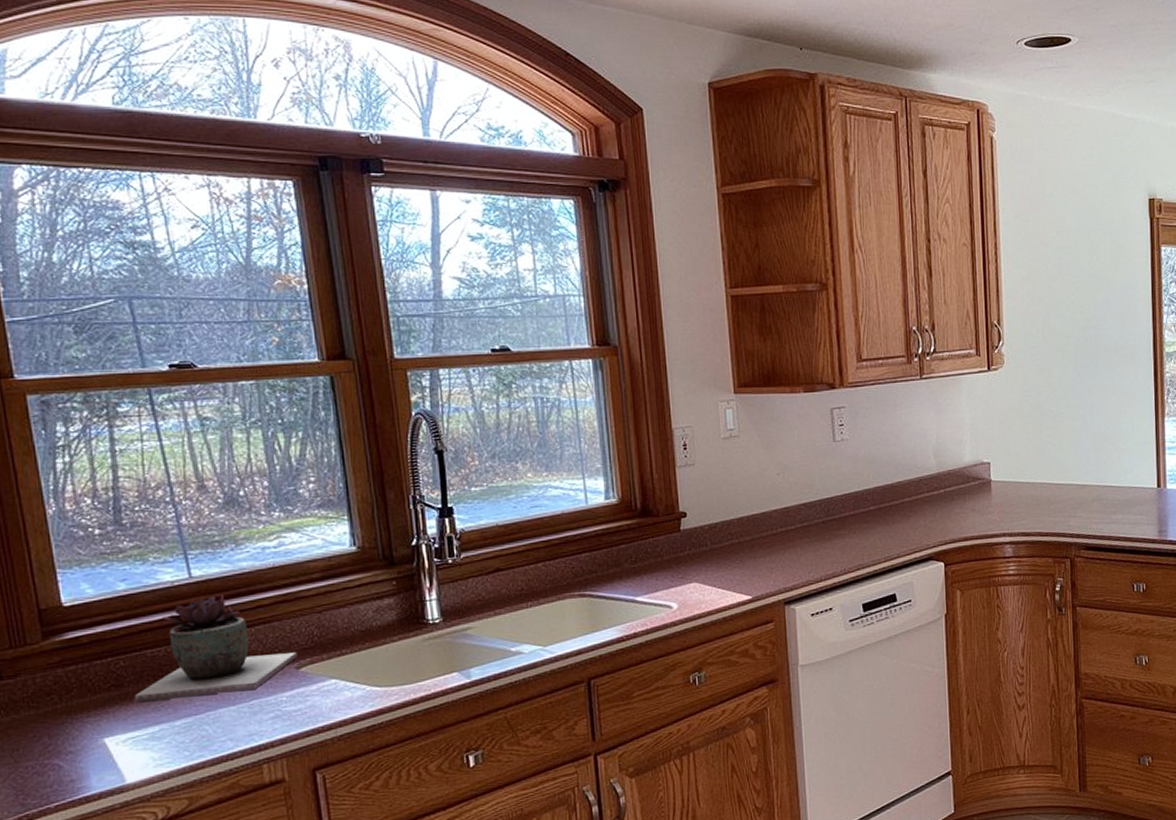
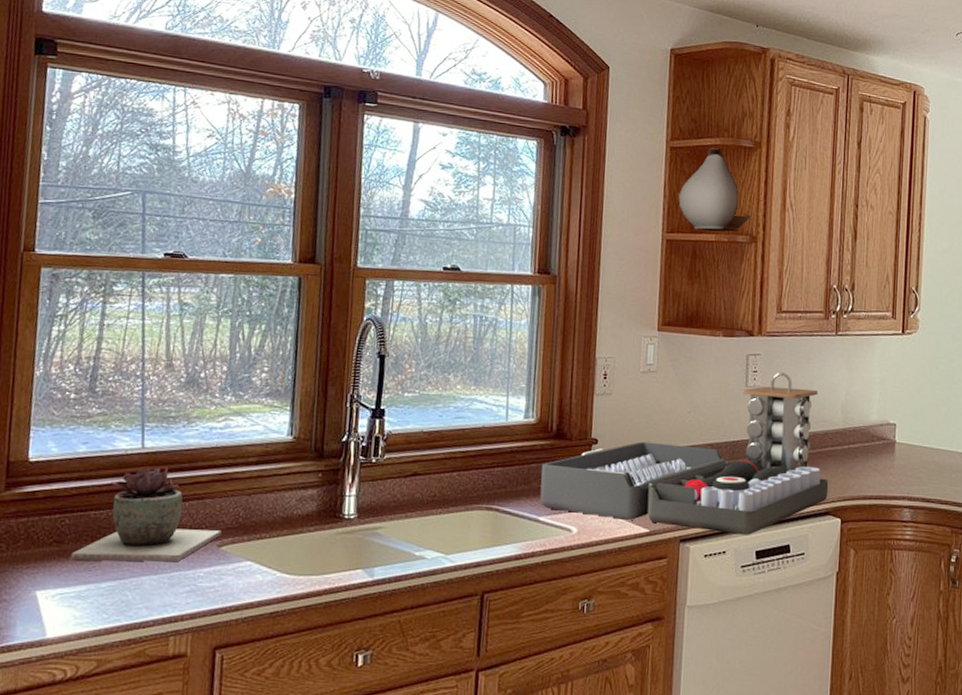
tool set: none [630,508,929,591] -> present [539,441,829,535]
vase: none [738,190,821,283] -> present [678,147,753,232]
spice rack: none [831,422,909,523] -> present [743,372,819,471]

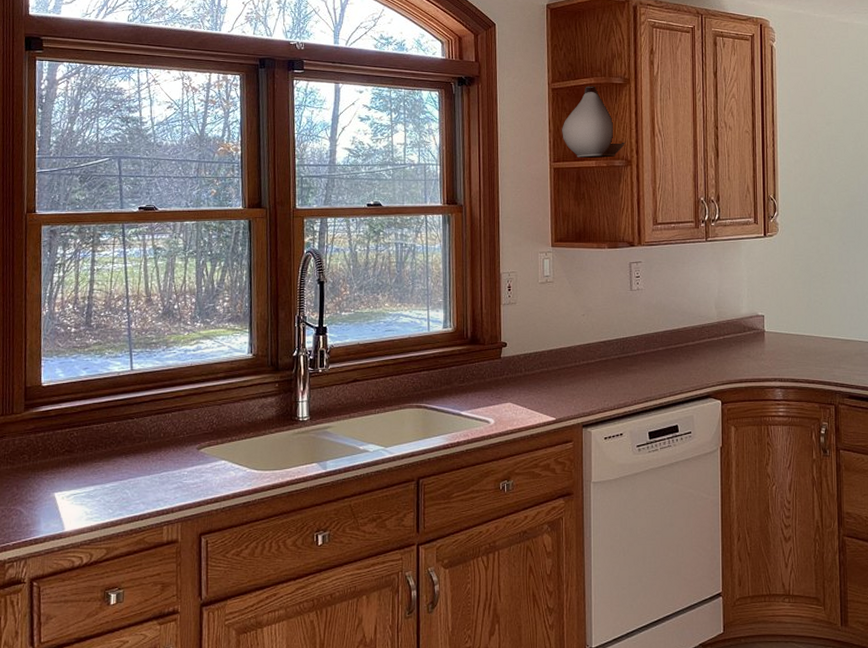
succulent plant: present [70,467,221,562] -> none [79,385,200,466]
tool set: present [539,441,829,535] -> none [460,342,709,419]
spice rack: present [743,372,819,471] -> none [629,276,694,361]

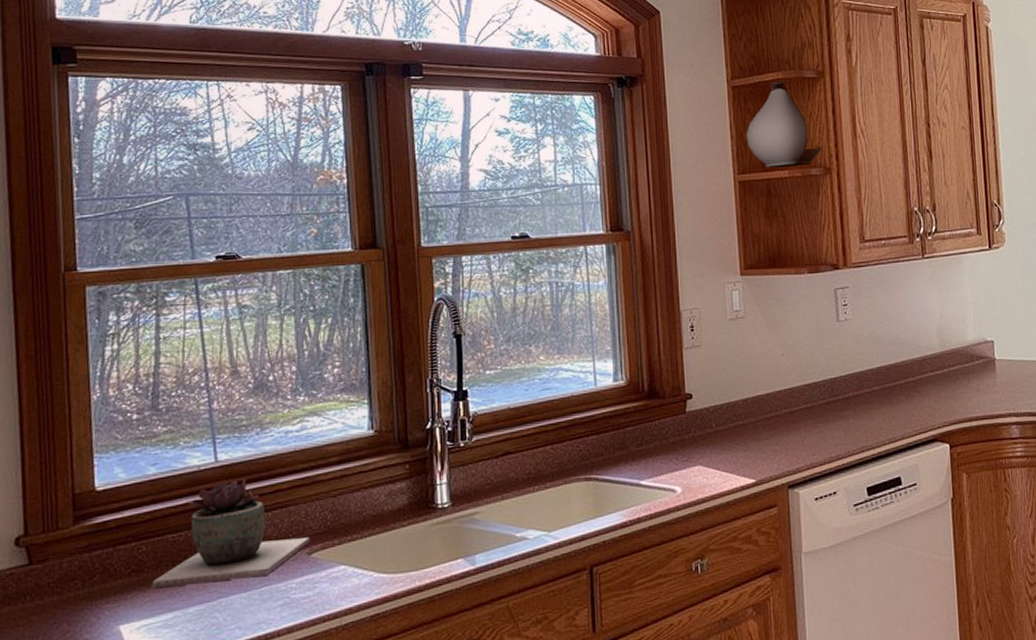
succulent plant: none [79,385,200,466] -> present [152,479,310,589]

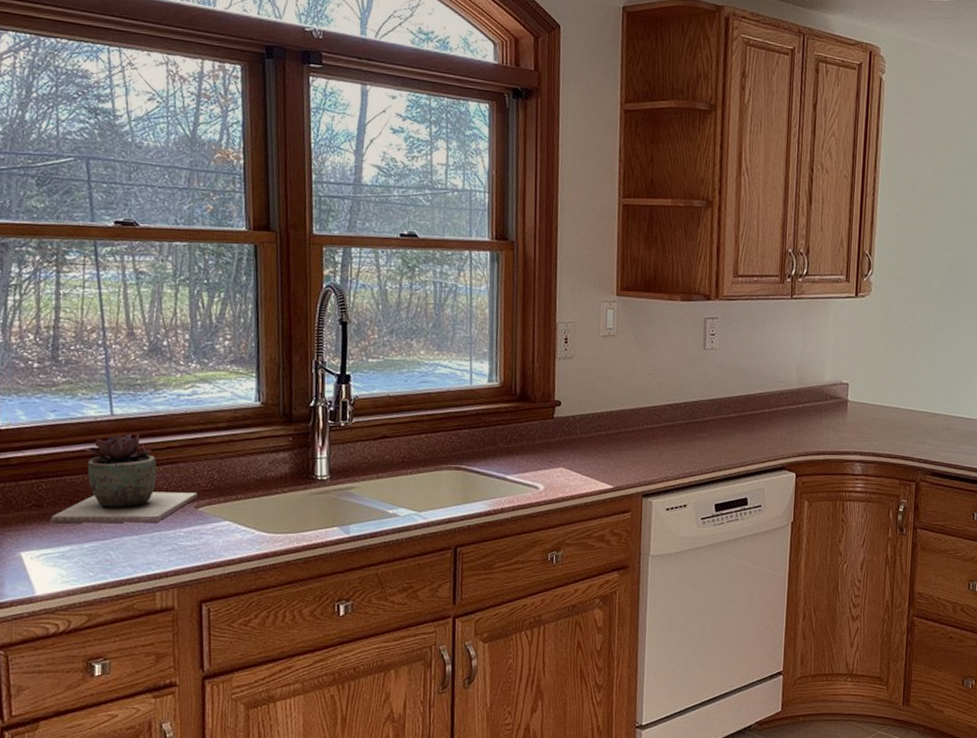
vase: present [746,81,825,168] -> none [634,110,709,197]

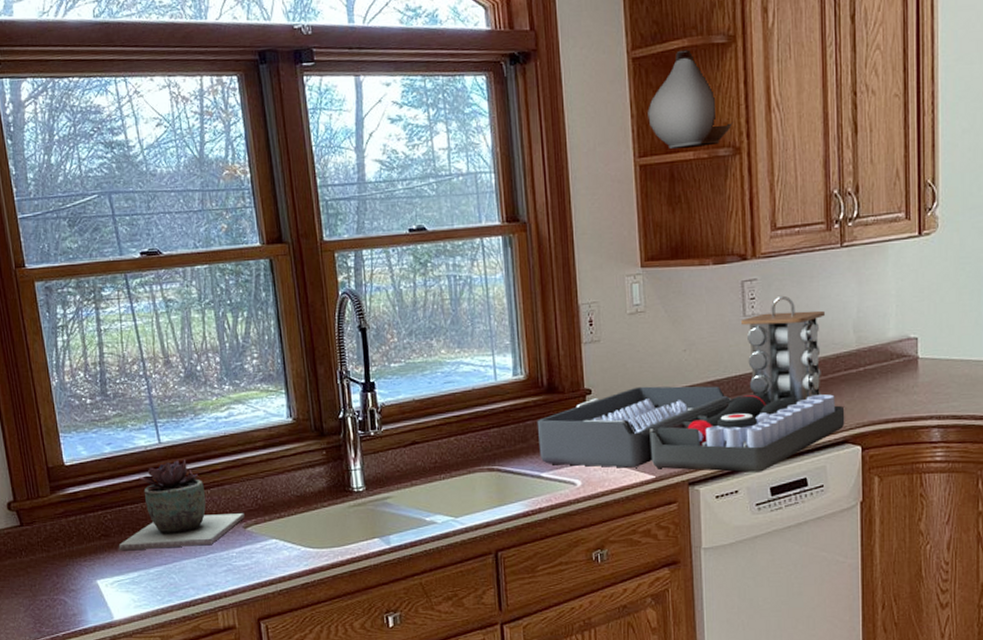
tool set: none [506,403,784,490] -> present [537,386,845,473]
vase: none [634,110,709,197] -> present [647,49,734,150]
spice rack: none [701,334,774,430] -> present [741,295,826,403]

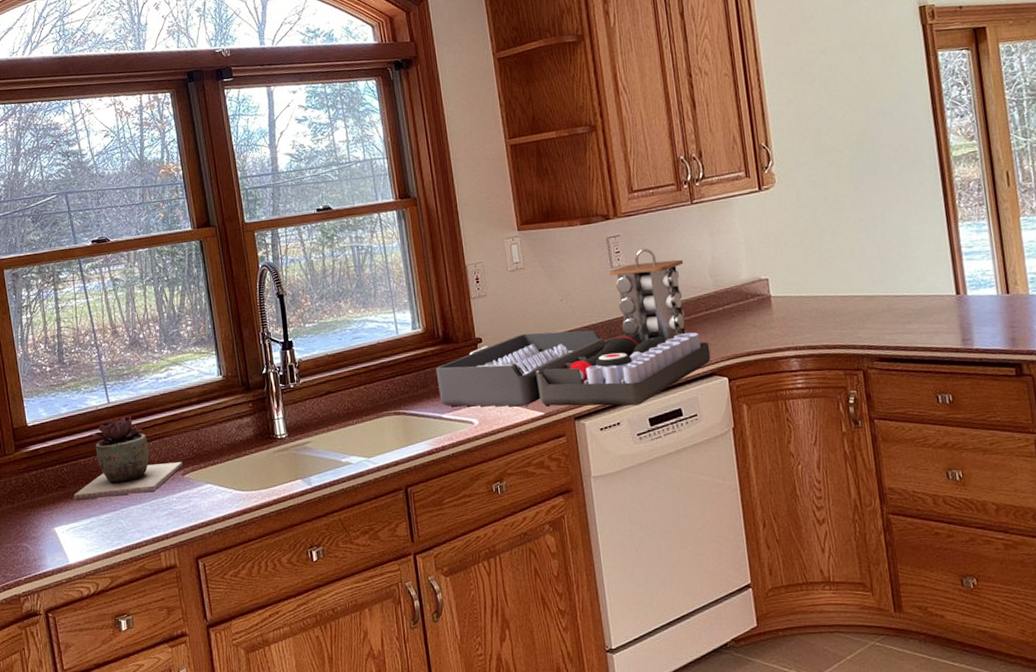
vase: present [647,49,734,150] -> none [514,49,589,131]

